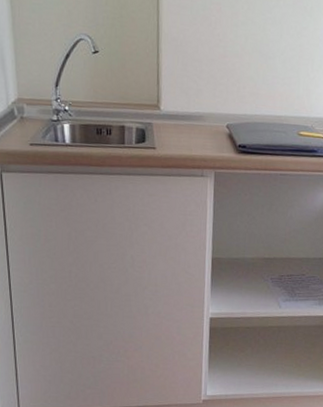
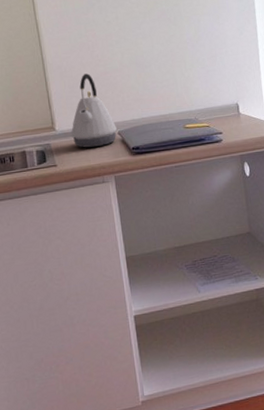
kettle: none [175,52,226,137] -> present [70,73,117,148]

